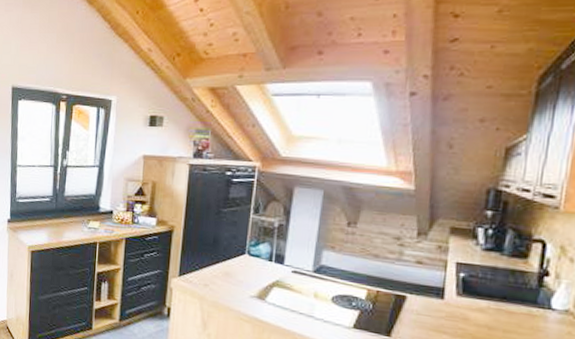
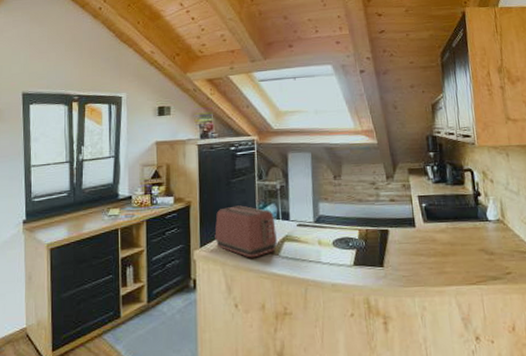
toaster: none [195,238,266,298] -> present [215,205,278,258]

